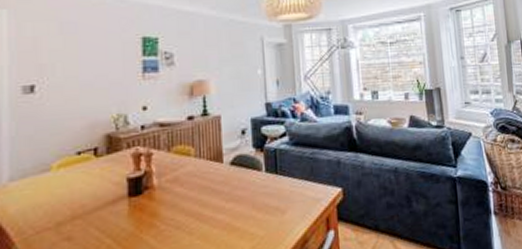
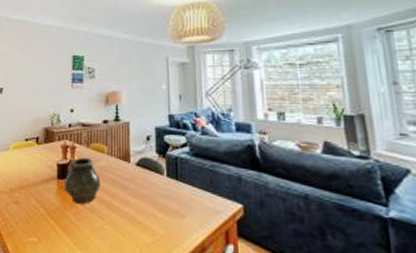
vase: none [138,164,188,224] -> present [64,157,101,205]

